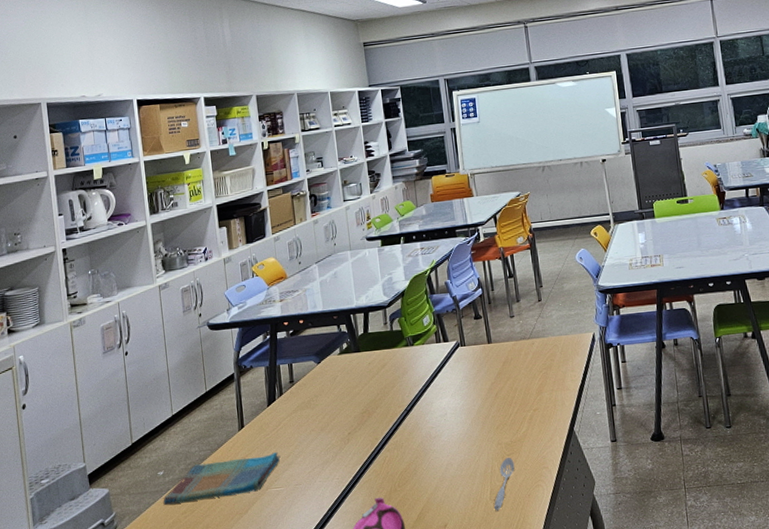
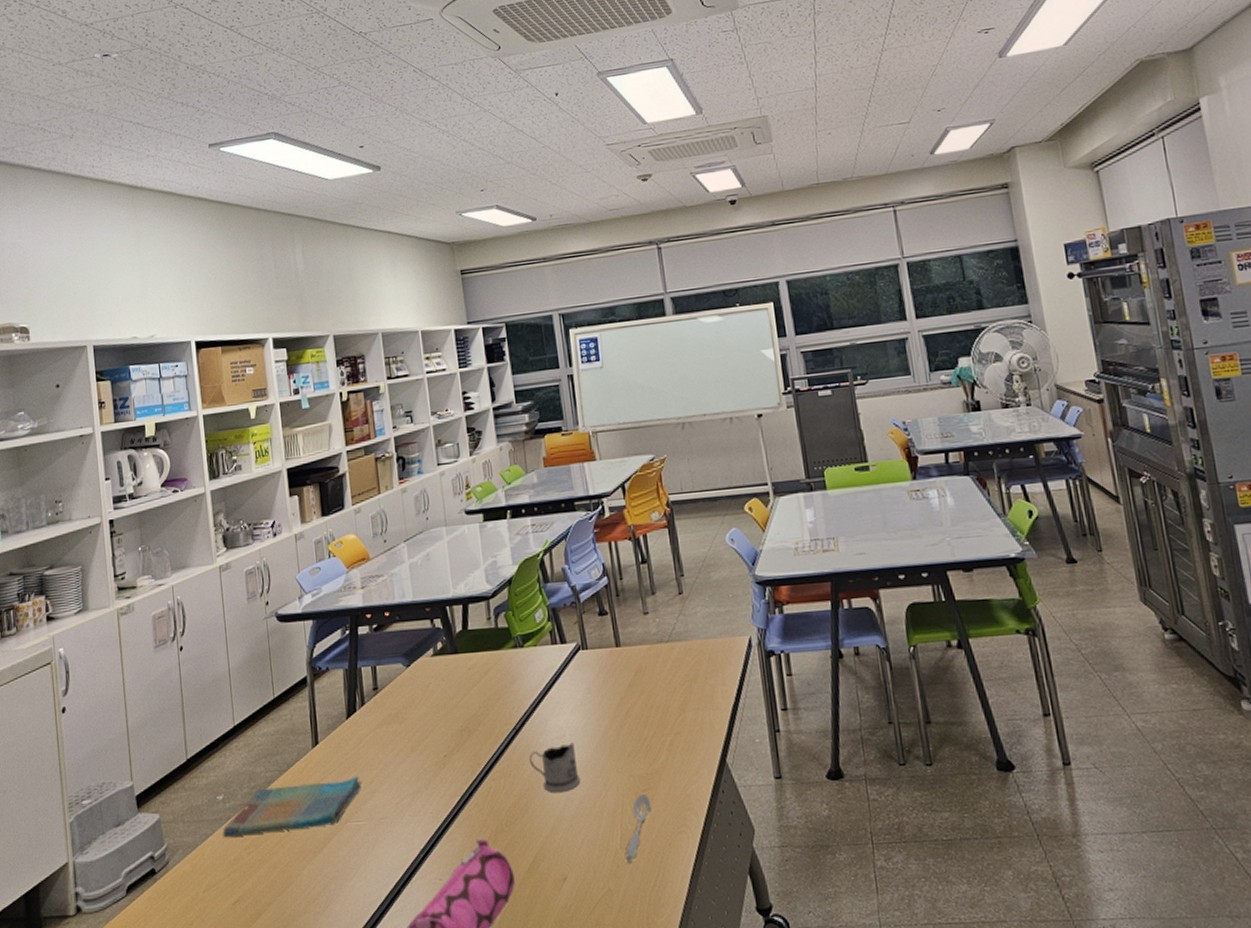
tea glass holder: none [417,419,459,460] -> present [528,742,581,793]

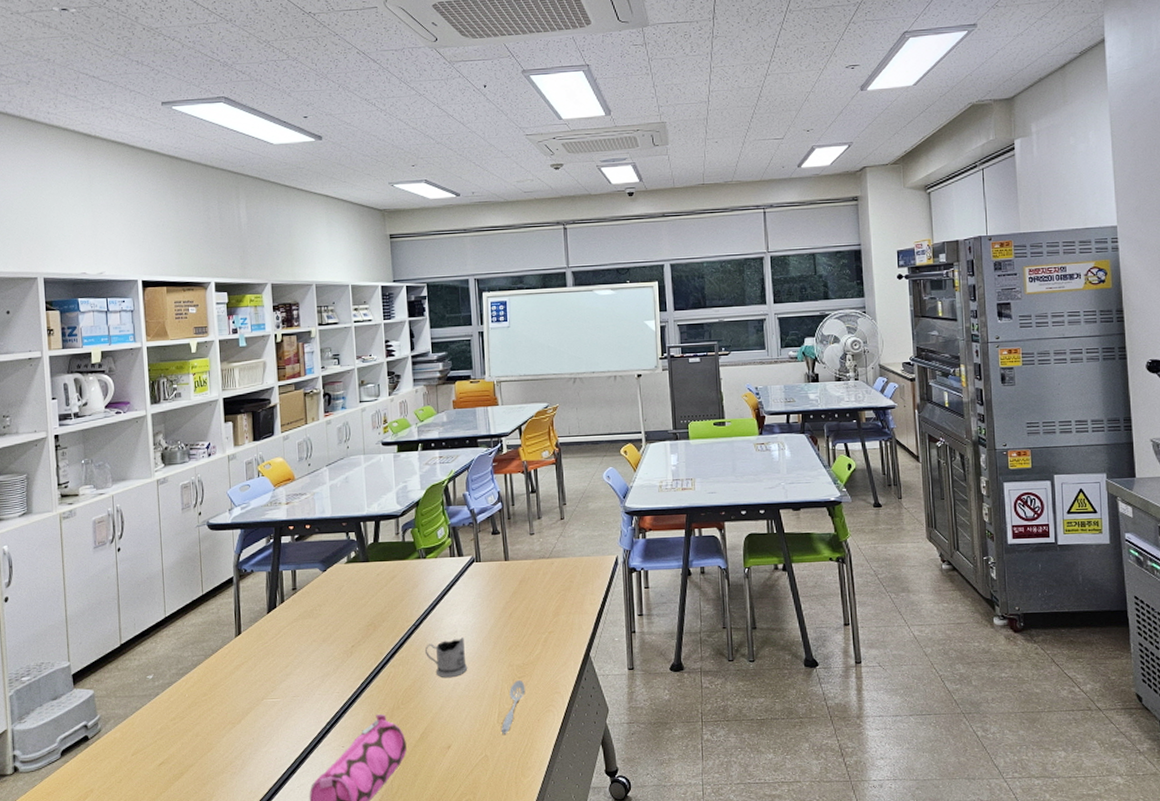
dish towel: present [222,777,363,837] -> none [151,662,279,710]

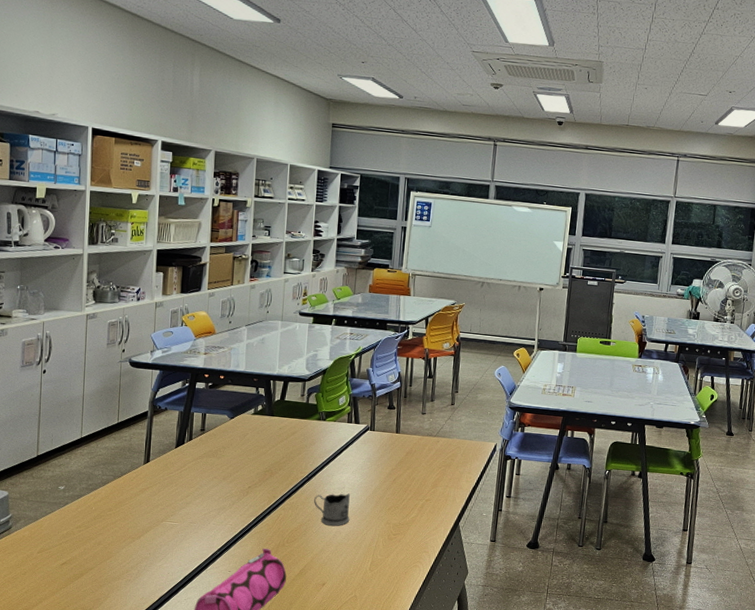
spoon: present [502,680,525,734] -> none [372,537,398,581]

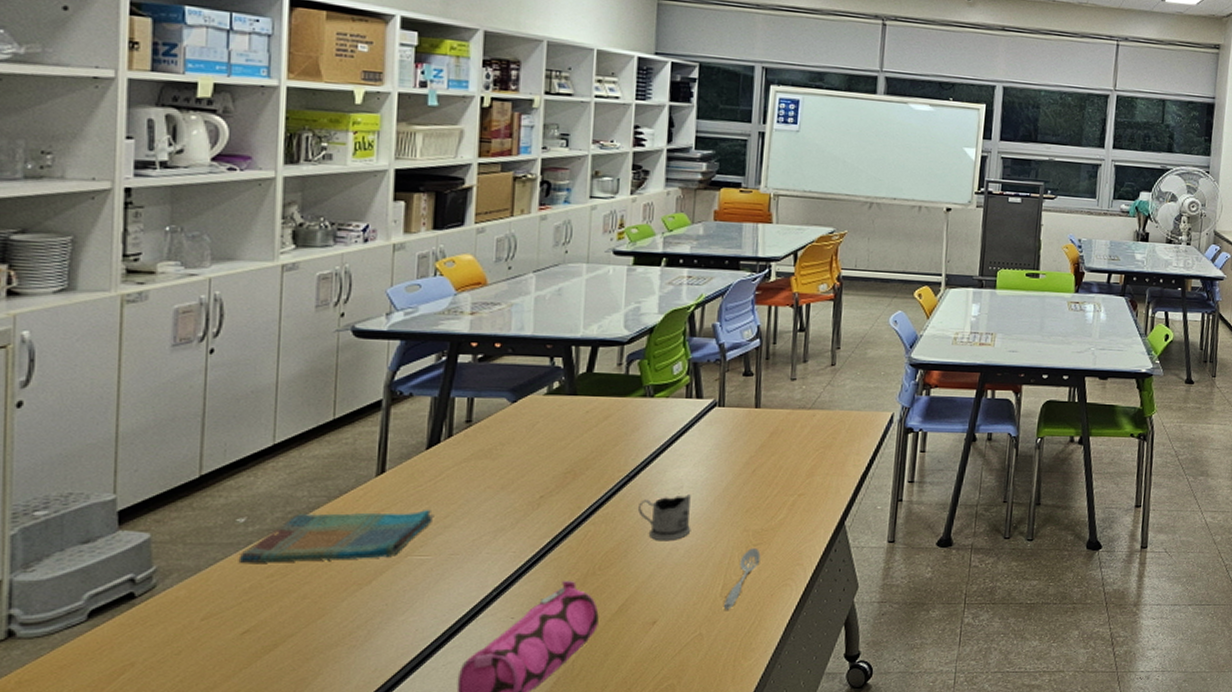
dish towel: none [60,486,180,521] -> present [238,510,434,563]
spoon: none [372,537,398,581] -> present [724,548,761,610]

